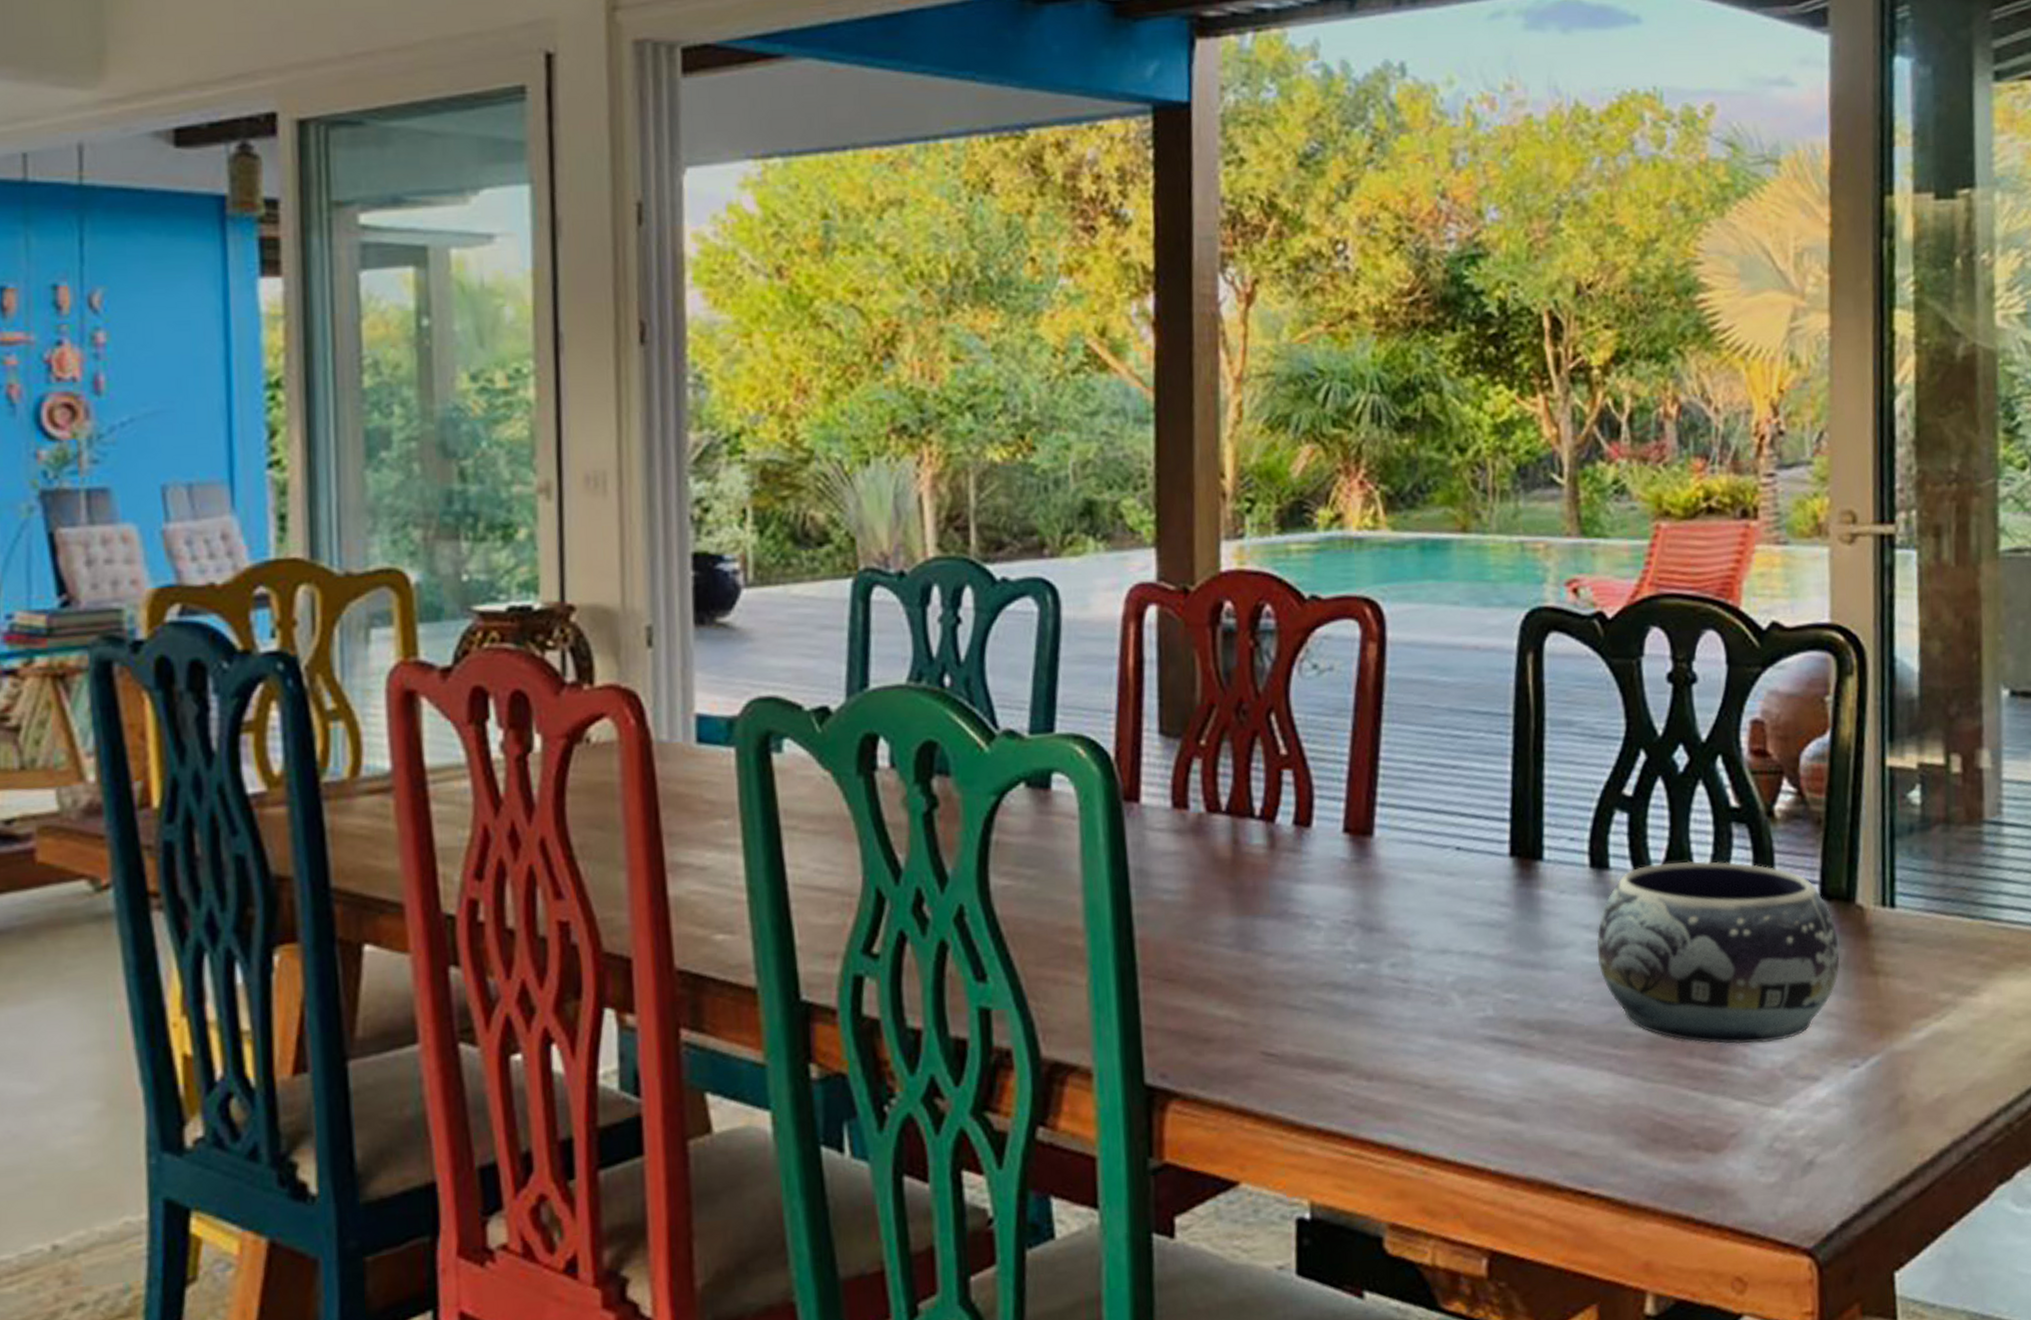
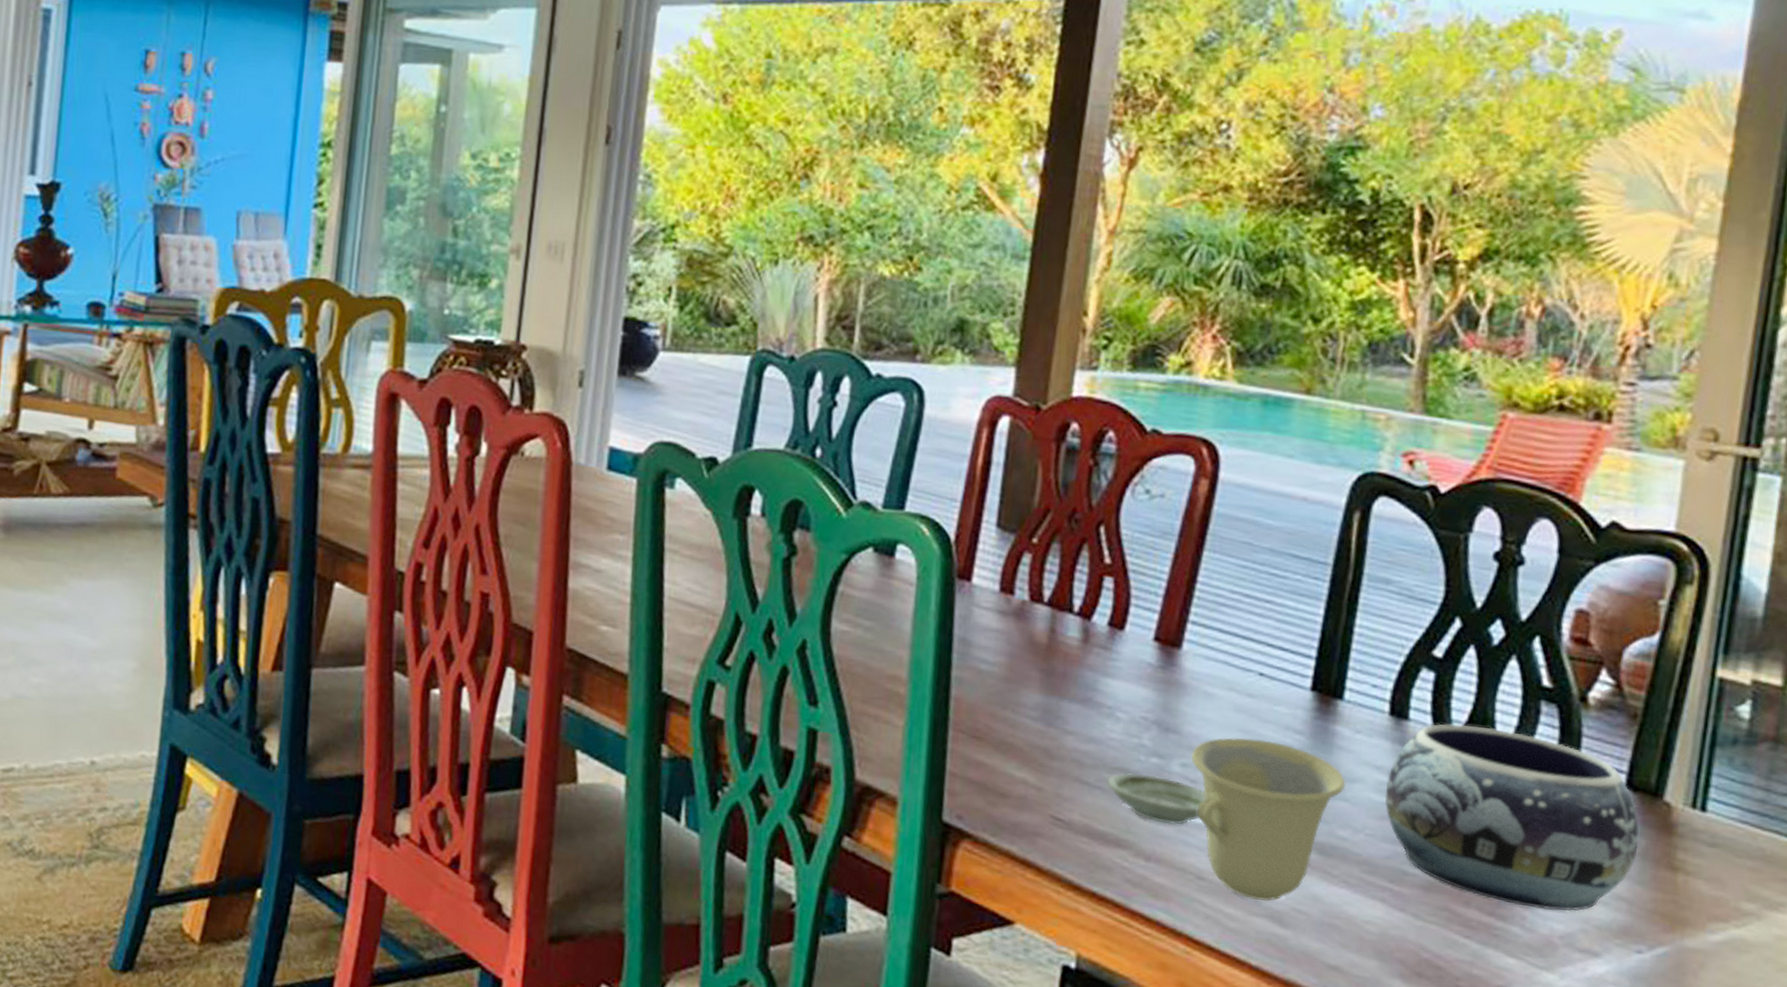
saucer: none [1316,982,1421,1036] -> present [1107,772,1206,826]
cup: none [1399,920,1558,1099] -> present [1191,737,1346,902]

